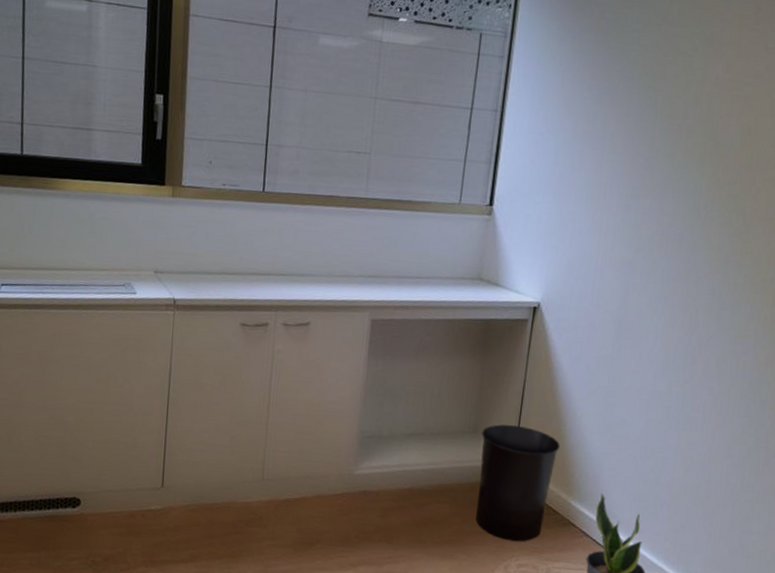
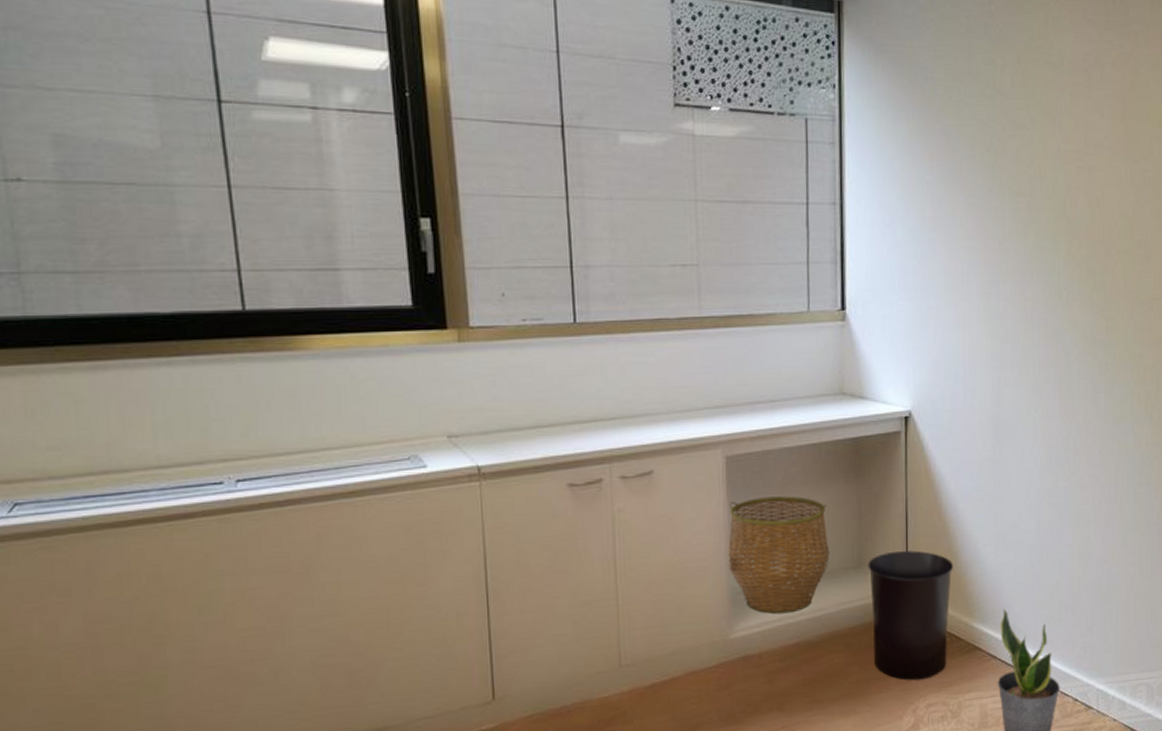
basket: none [361,358,452,462] -> present [727,496,830,614]

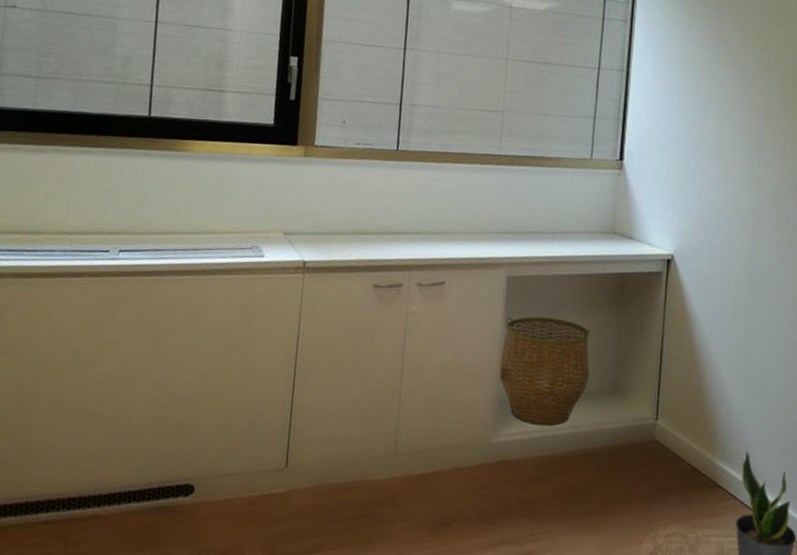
waste bin: present [868,549,954,680] -> none [620,381,702,508]

